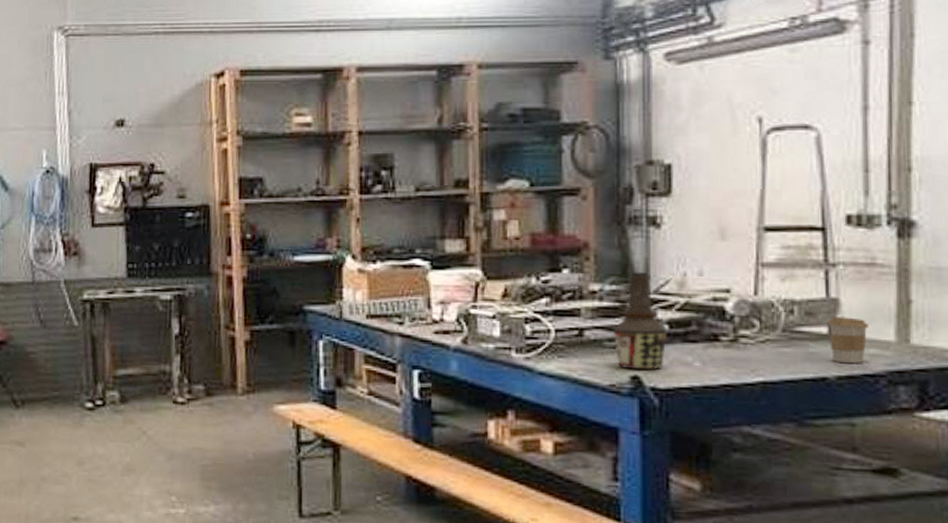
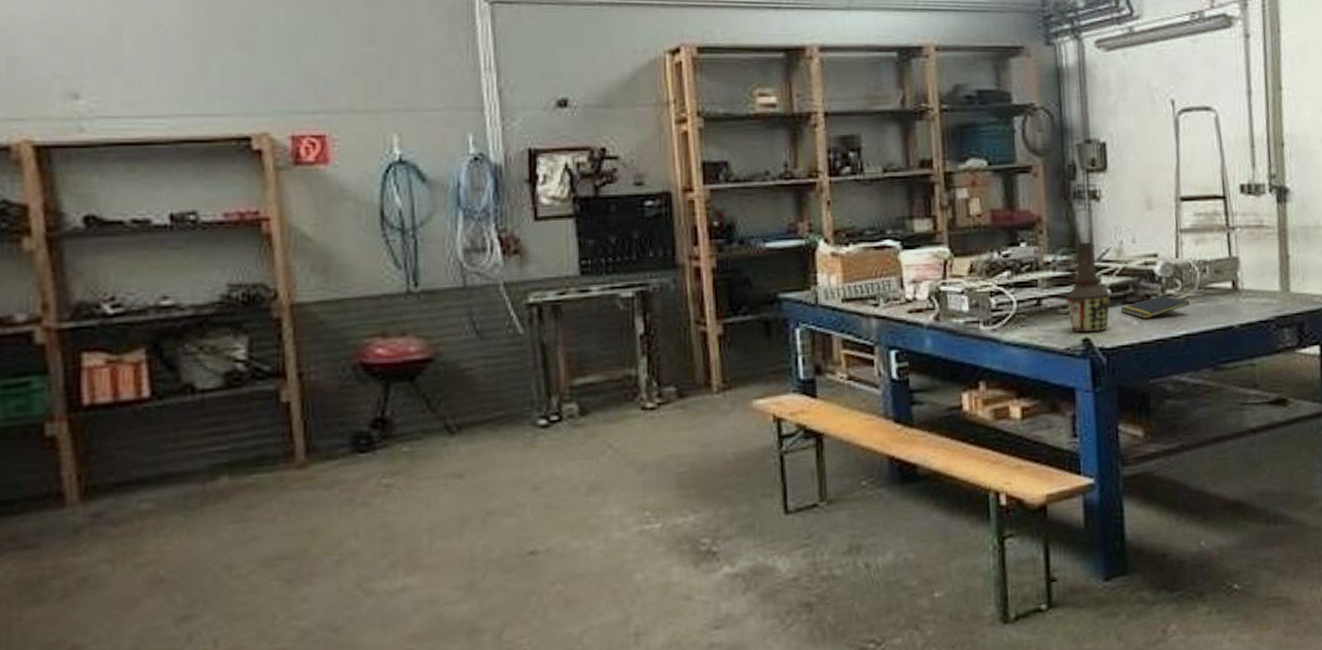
notepad: none [679,336,769,361] -> present [1120,295,1189,319]
coffee cup: present [828,316,869,363] -> none [1231,272,1261,312]

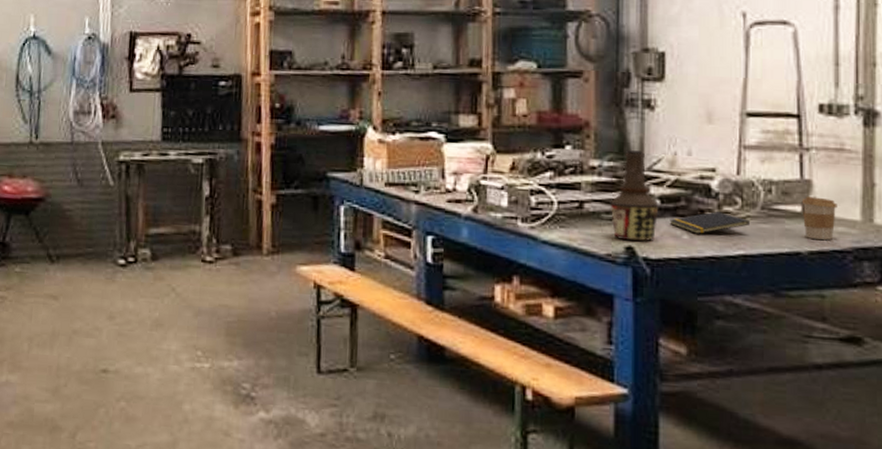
coffee cup: none [1231,272,1261,312] -> present [801,196,838,240]

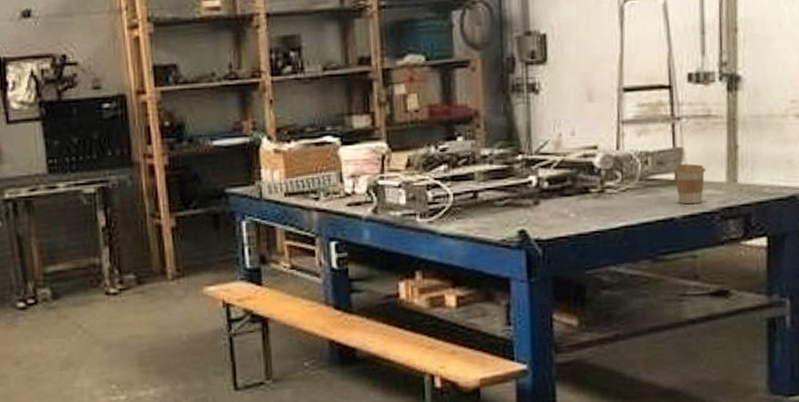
bottle: present [610,149,659,242] -> none [502,134,547,225]
notepad: present [670,211,750,234] -> none [557,187,629,211]

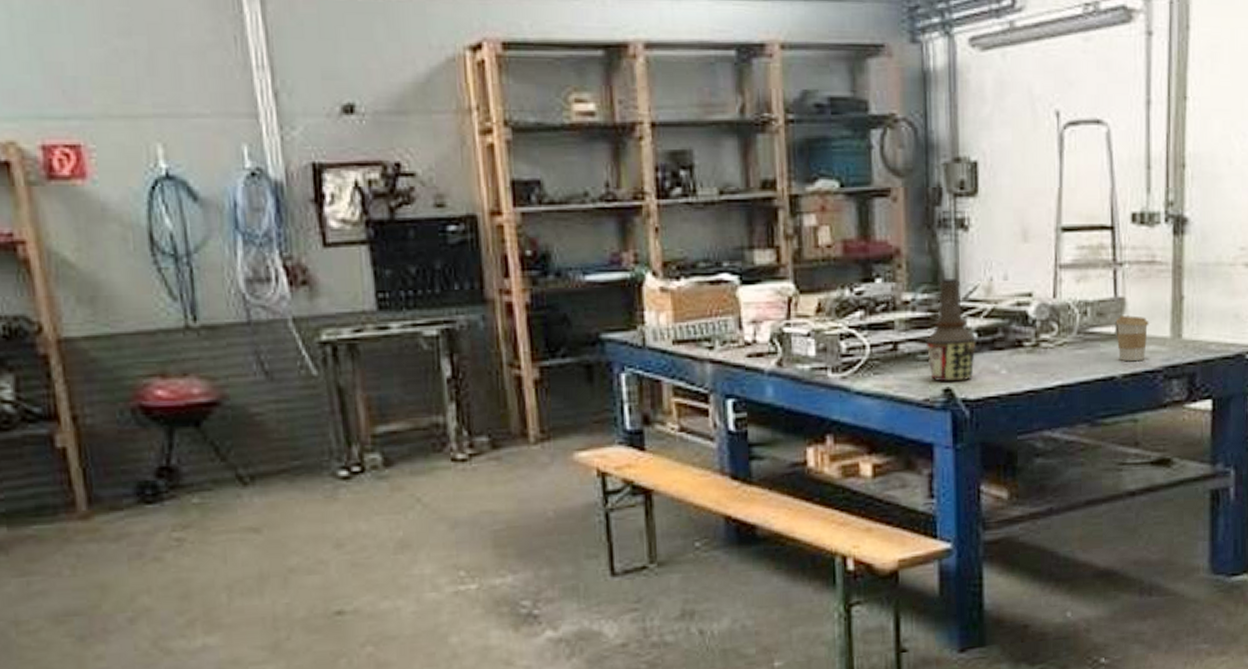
bottle: none [502,134,547,225] -> present [925,277,976,382]

